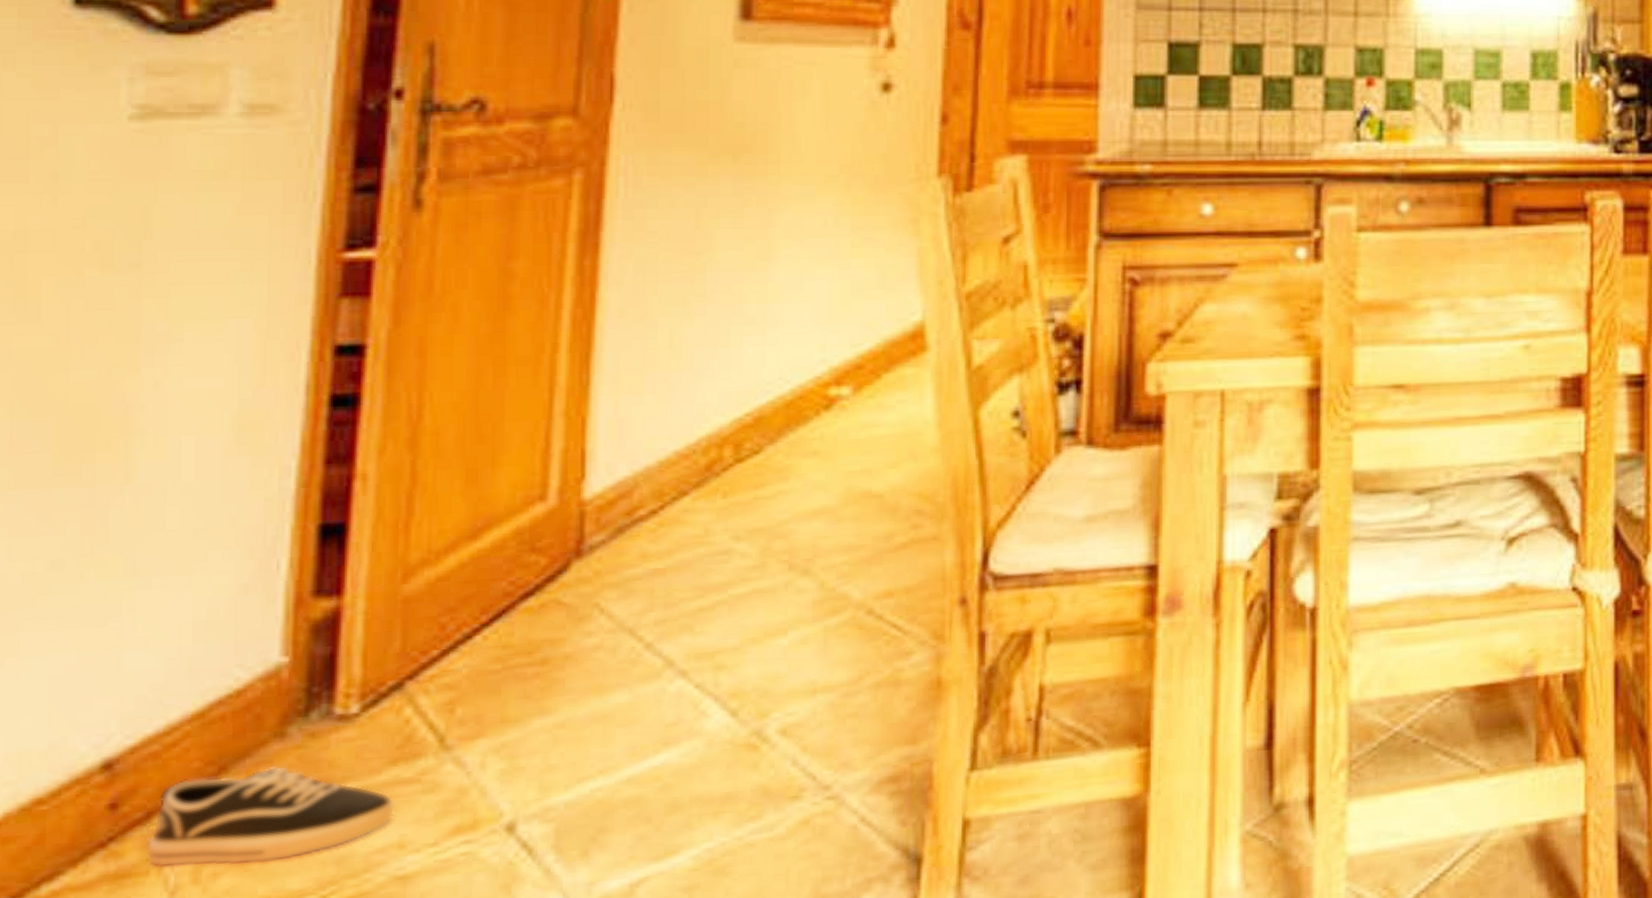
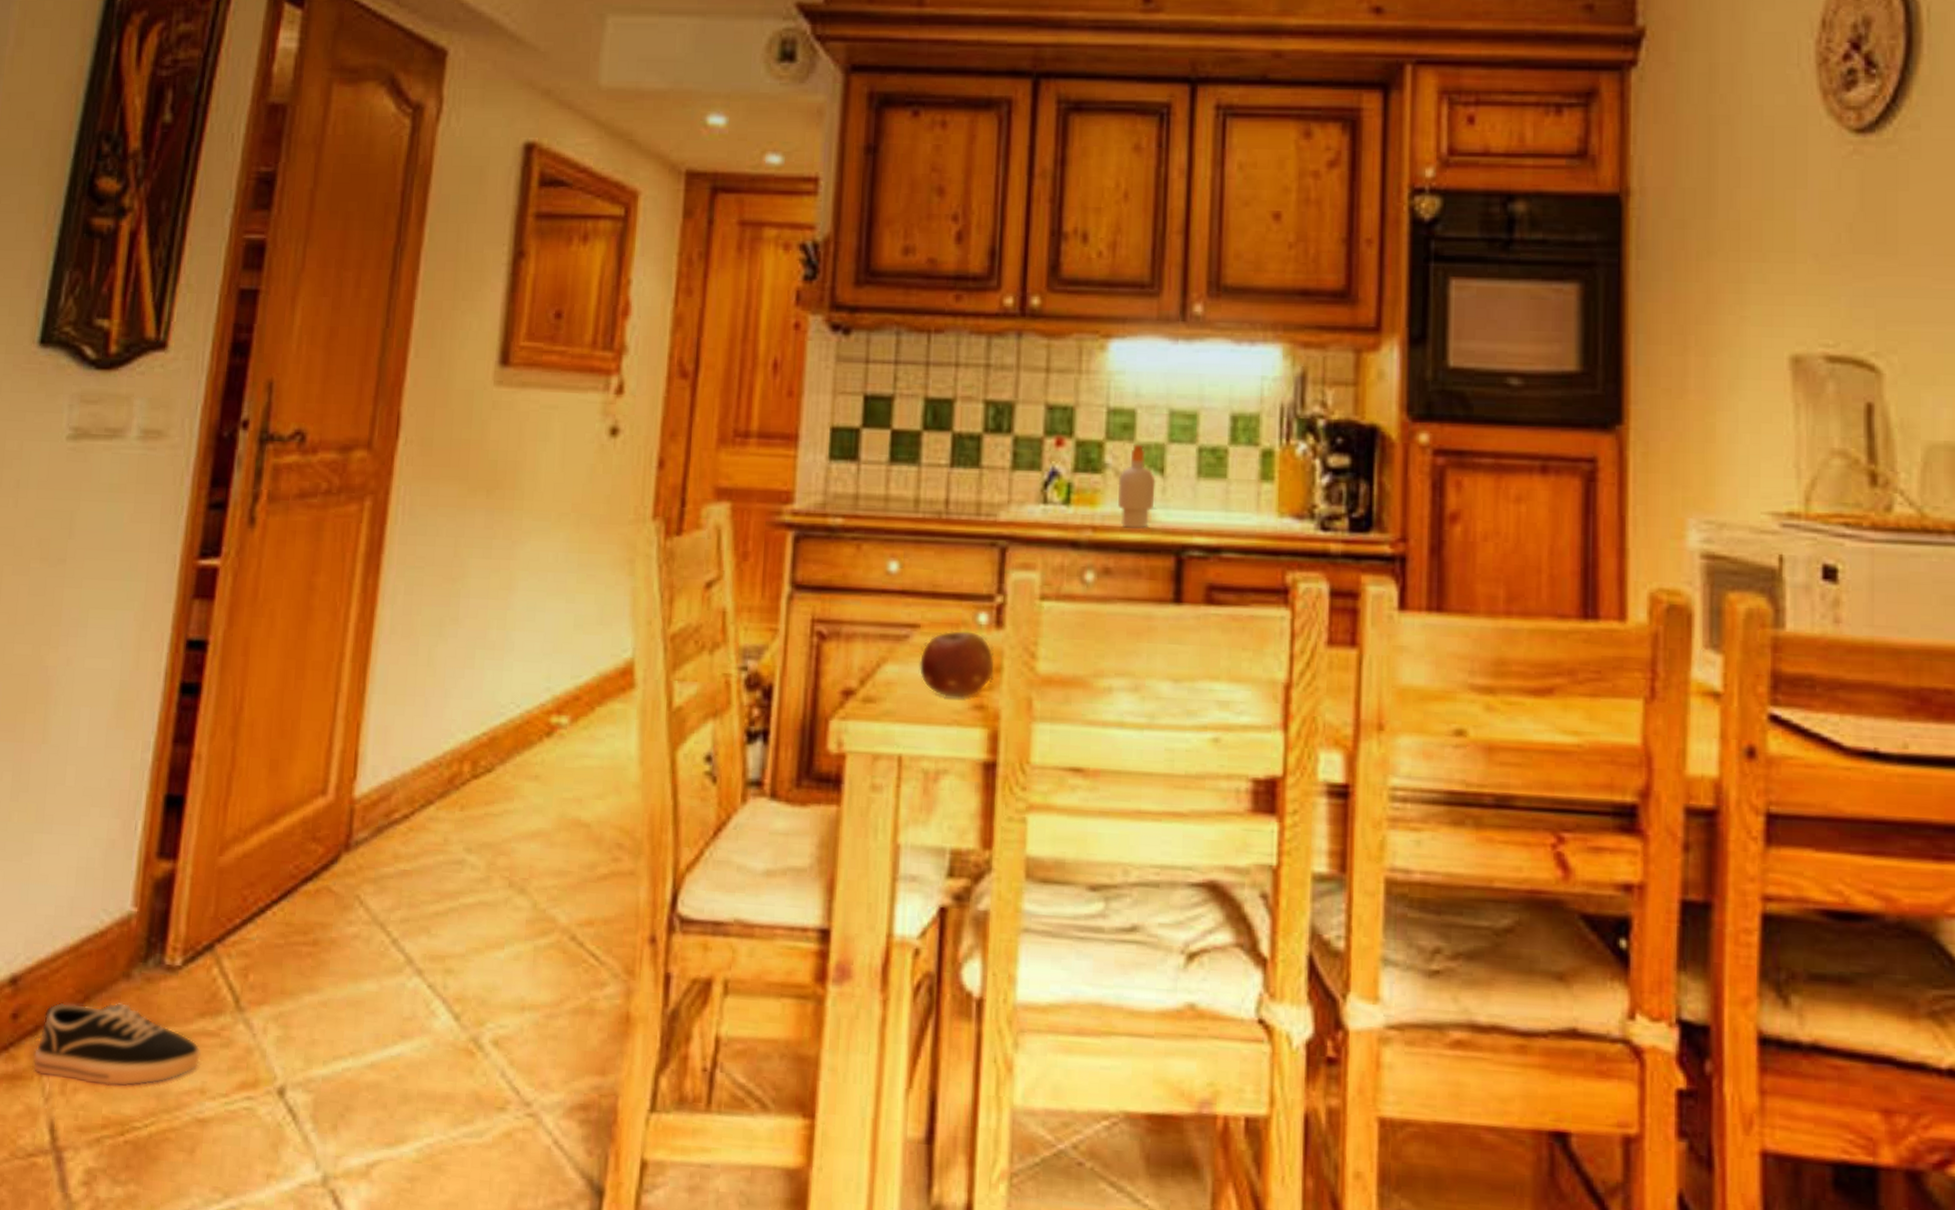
fruit: none [1239,266,1314,330] -> present [920,631,994,698]
soap bottle: none [1429,83,1462,160] -> present [1118,445,1154,529]

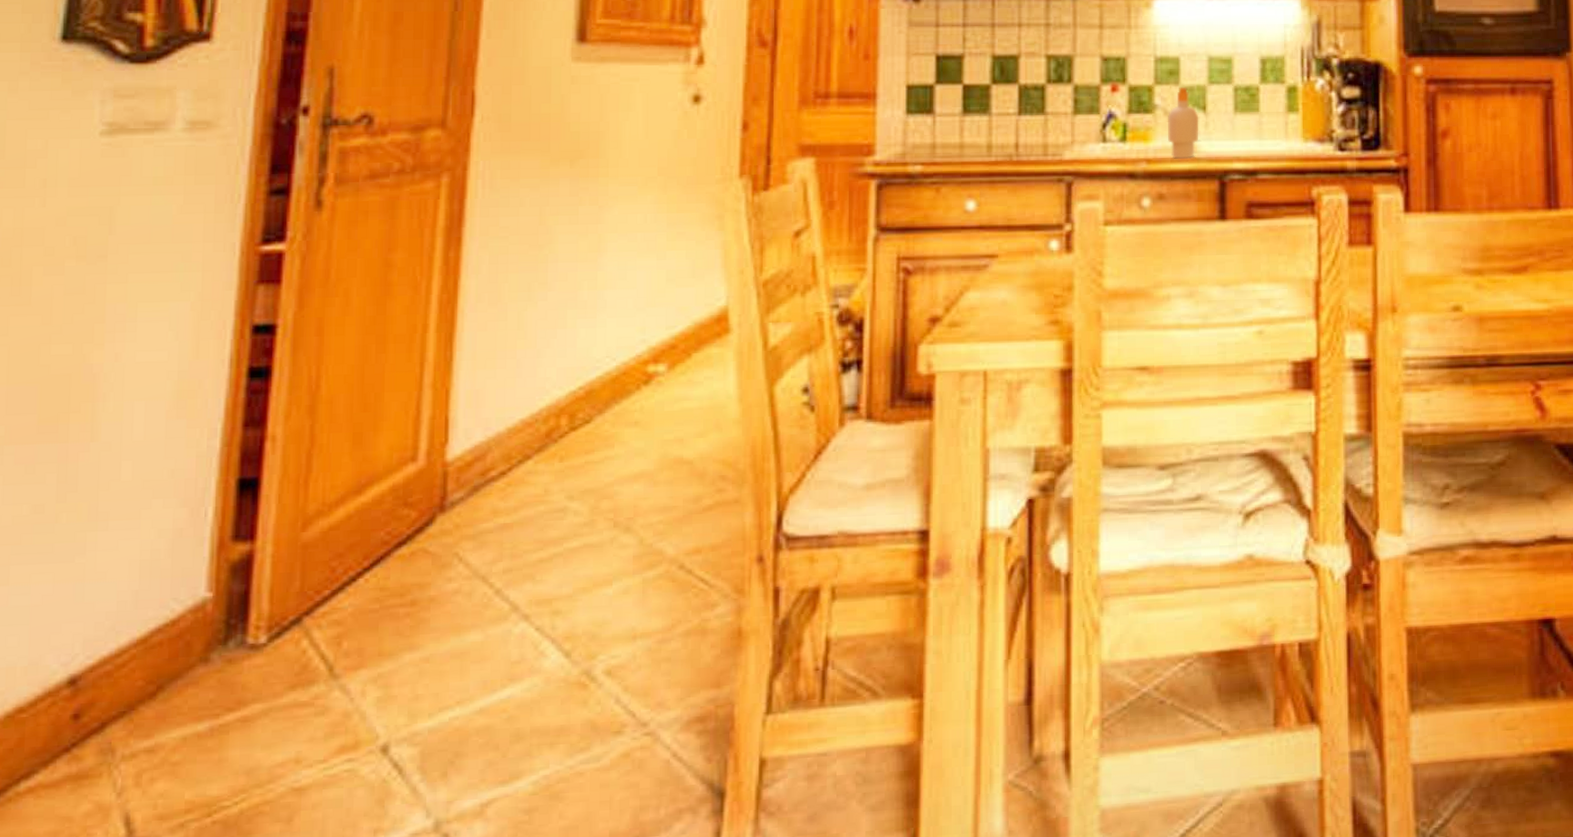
shoe: present [32,1002,202,1087] -> none [100,686,294,772]
fruit: present [920,631,994,698] -> none [999,257,1066,316]

